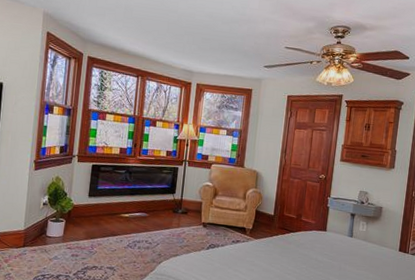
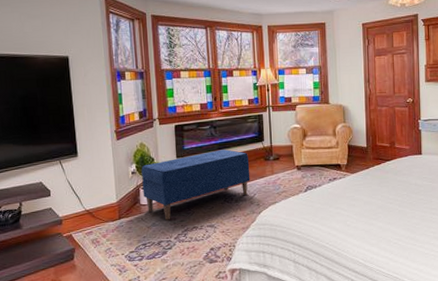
bench: none [50,195,158,256] -> present [141,149,250,220]

